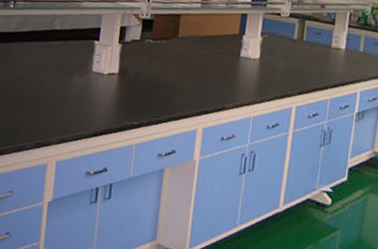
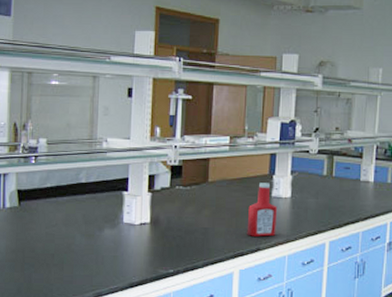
ketchup bottle: none [213,42,246,97] -> present [247,183,278,237]

